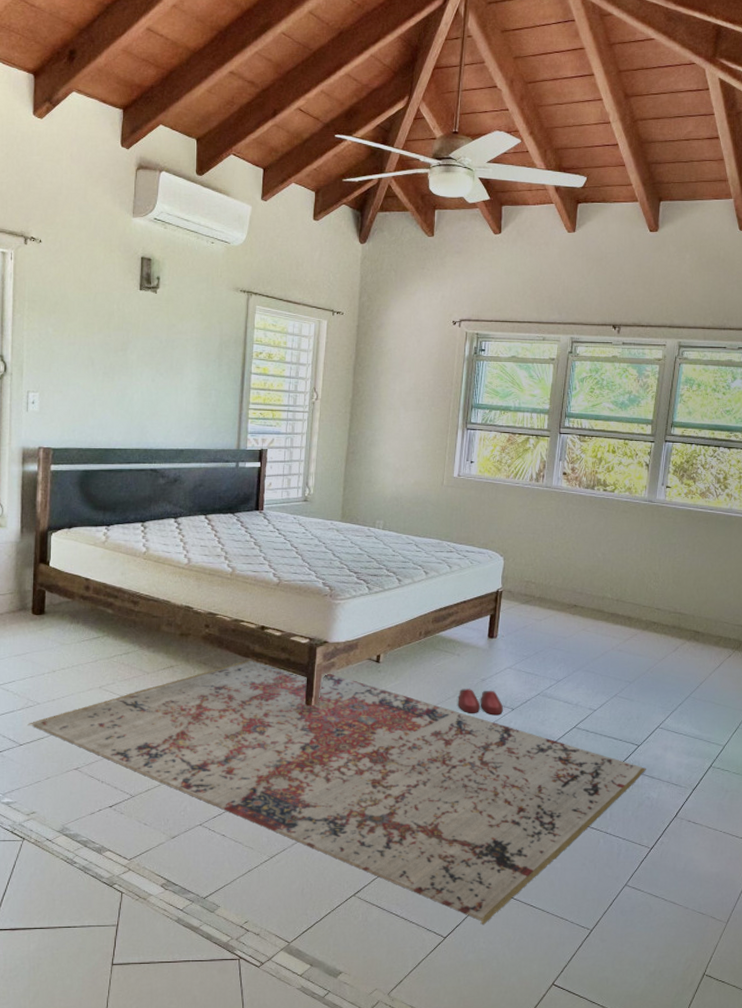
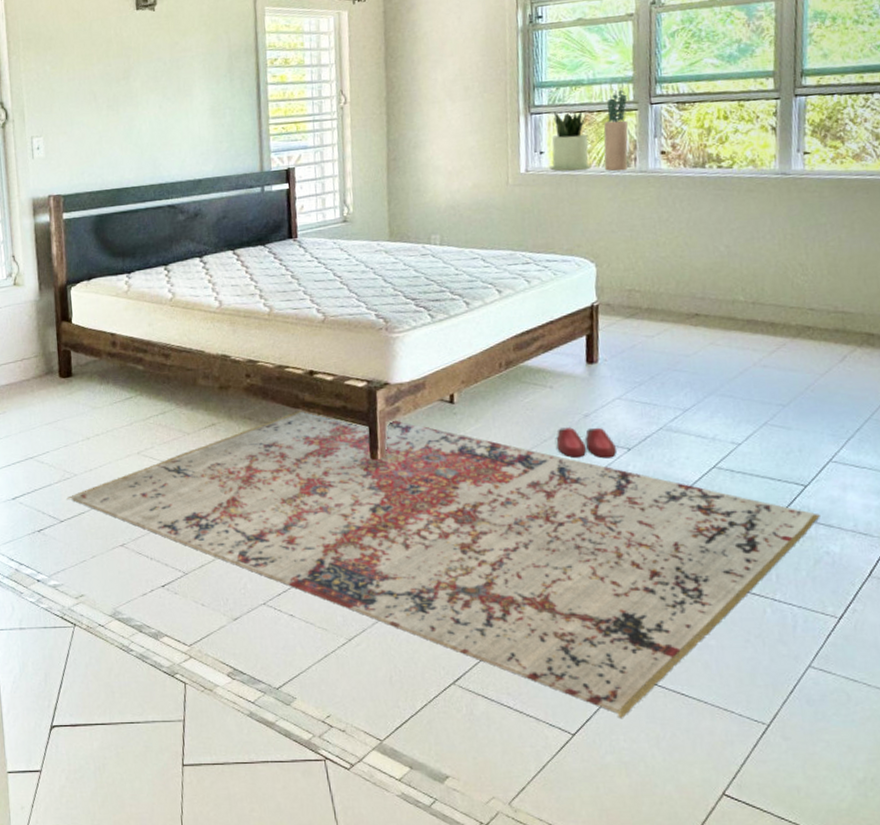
planter: none [477,429,510,481] -> present [550,110,591,172]
vase: none [519,416,543,485] -> present [603,86,629,172]

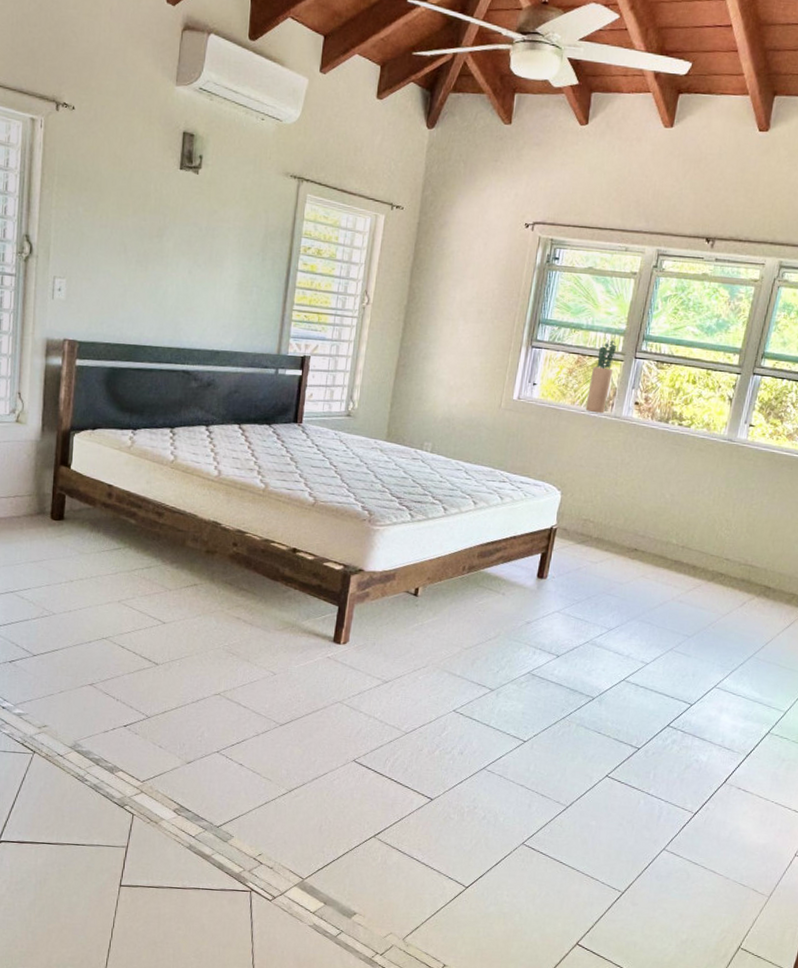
area rug: present [66,410,820,718] -> none [42,582,698,877]
planter: present [550,110,591,172] -> none [539,348,579,407]
slippers: present [556,427,616,459] -> none [498,630,548,662]

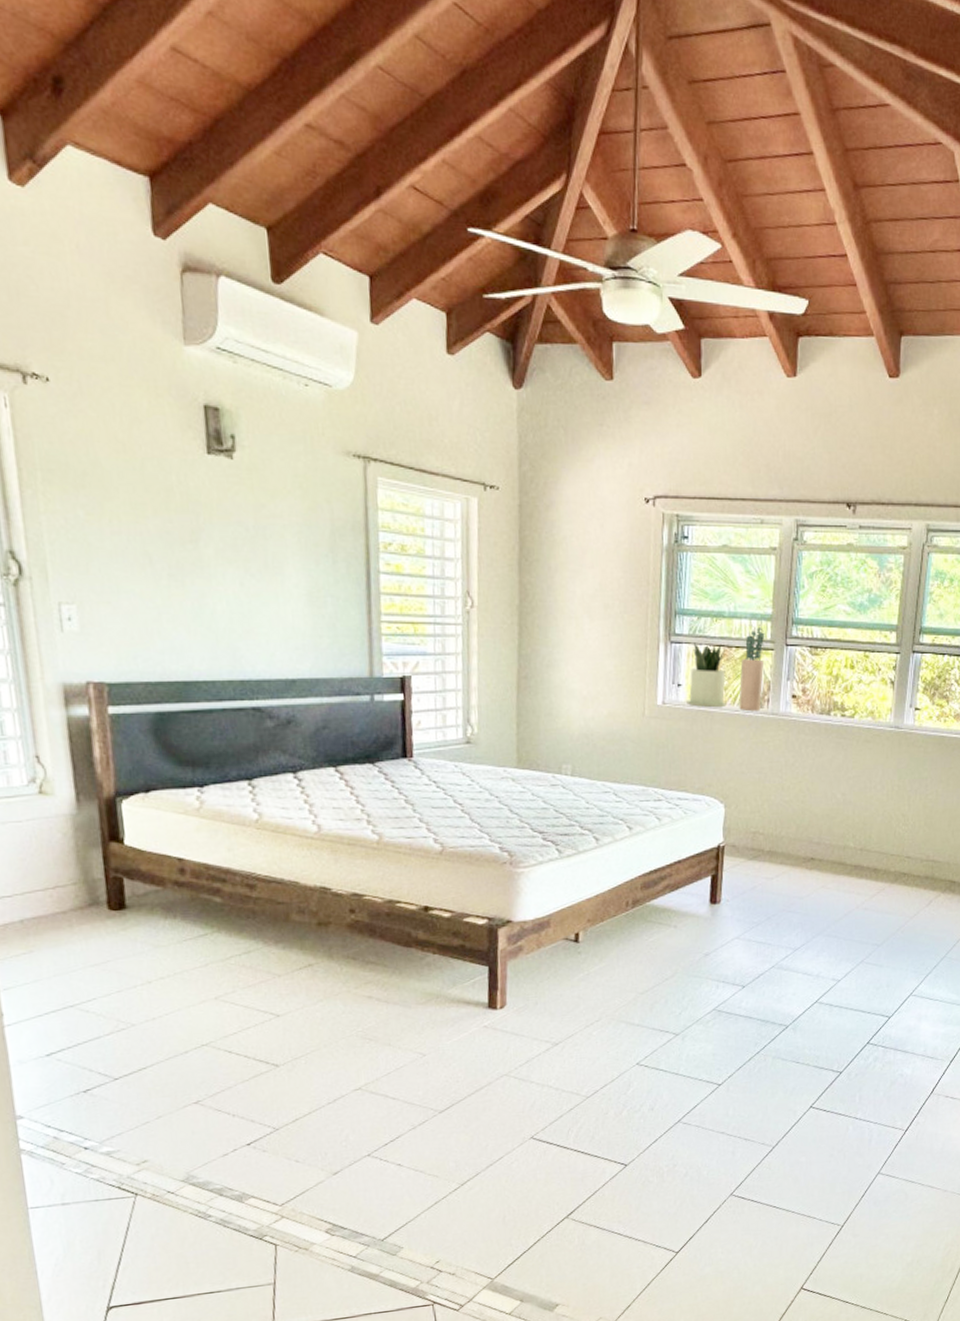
planter: none [539,348,579,407] -> present [686,642,727,708]

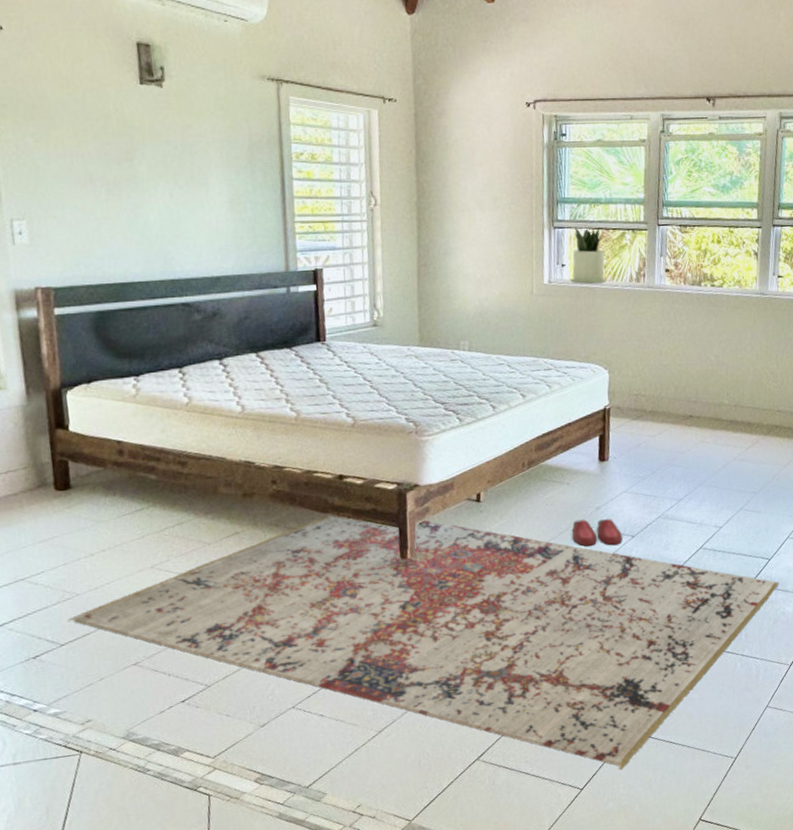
area rug: none [121,949,898,1233] -> present [67,514,779,770]
slippers: none [677,966,732,996] -> present [572,518,622,547]
vase: present [739,623,765,712] -> none [617,207,639,286]

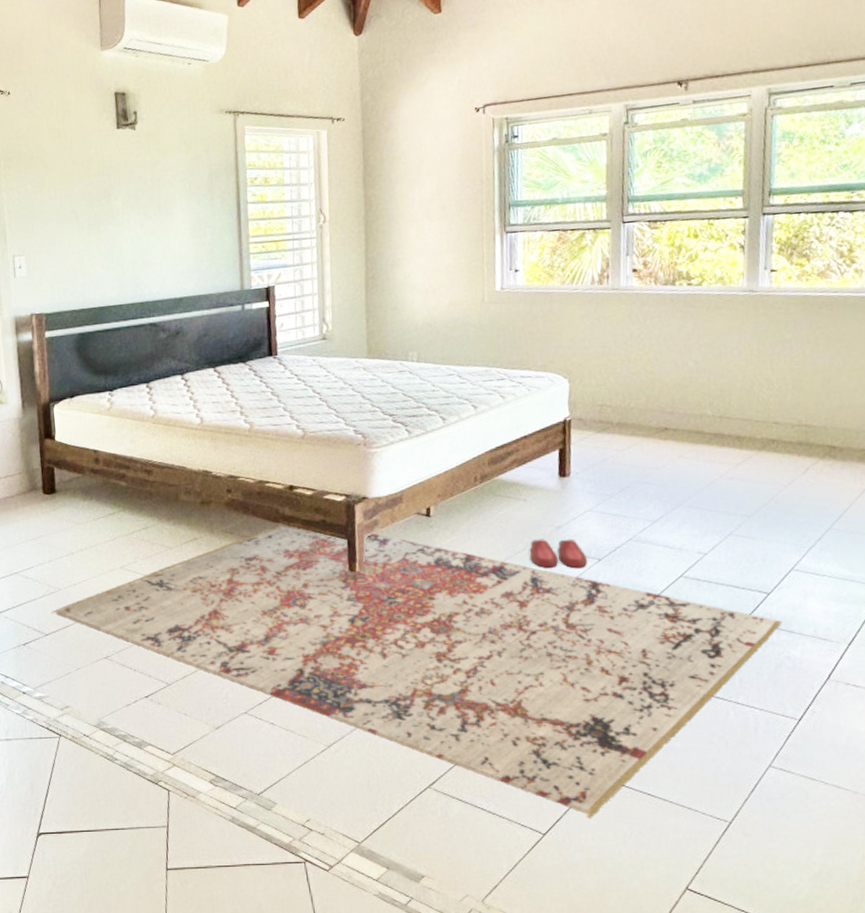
planter: present [570,227,607,285] -> none [524,228,565,290]

